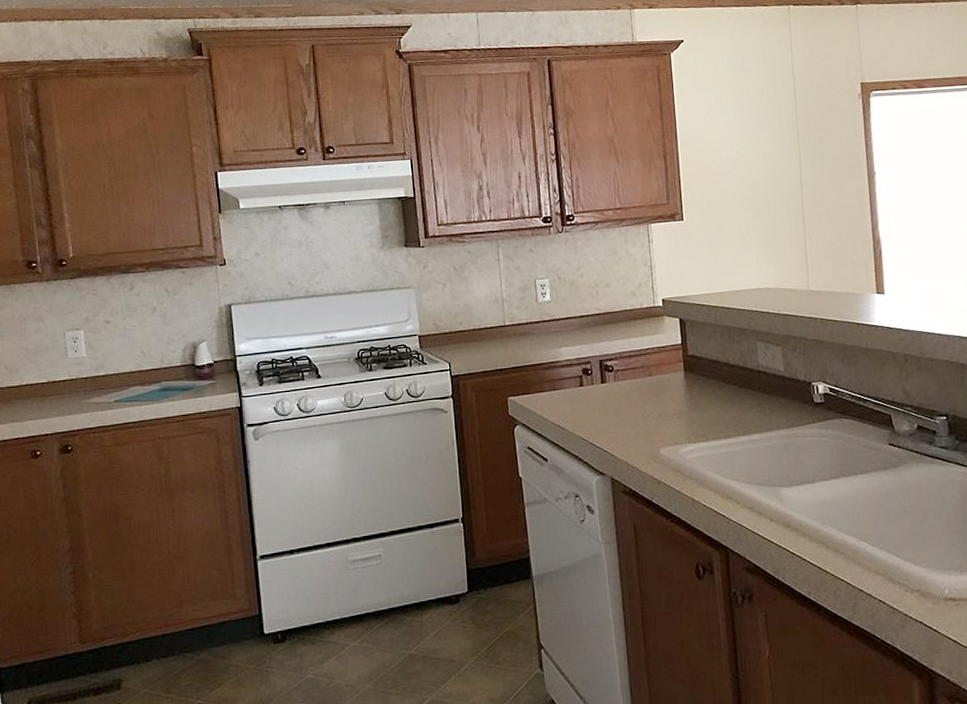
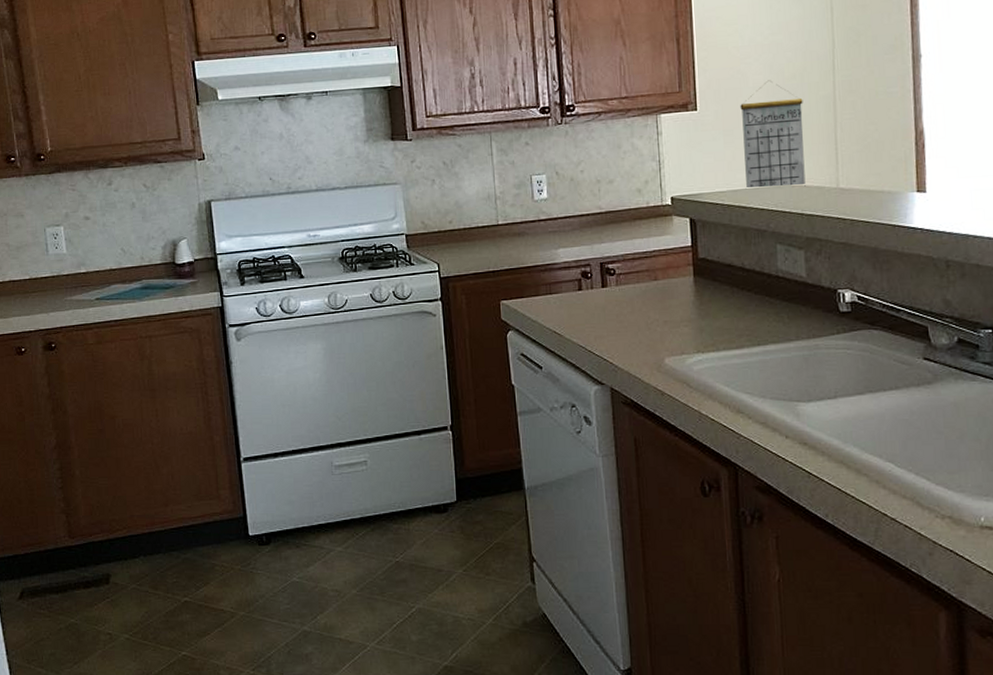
calendar: none [721,193,781,290] -> present [740,80,806,187]

